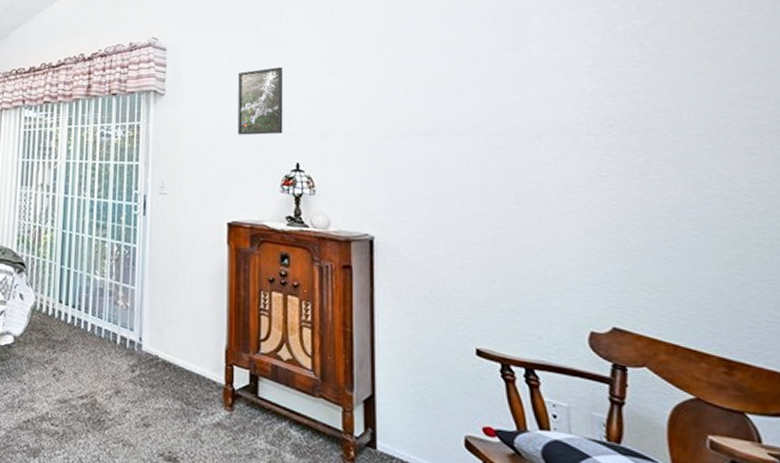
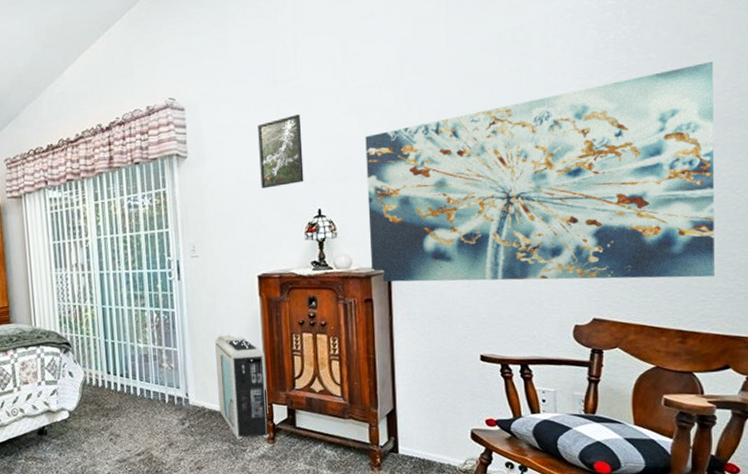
air purifier: none [174,279,229,405] -> present [215,335,270,441]
wall art: none [350,64,763,301] -> present [365,61,715,282]

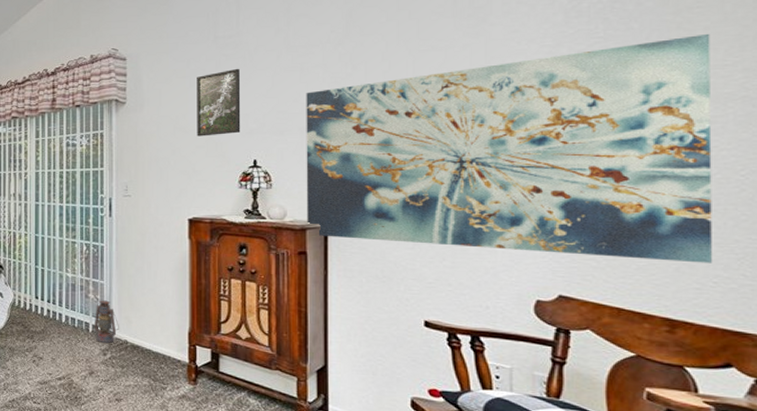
lantern: none [170,368,196,413] -> present [94,300,119,344]
air purifier: present [215,335,270,441] -> none [142,272,191,380]

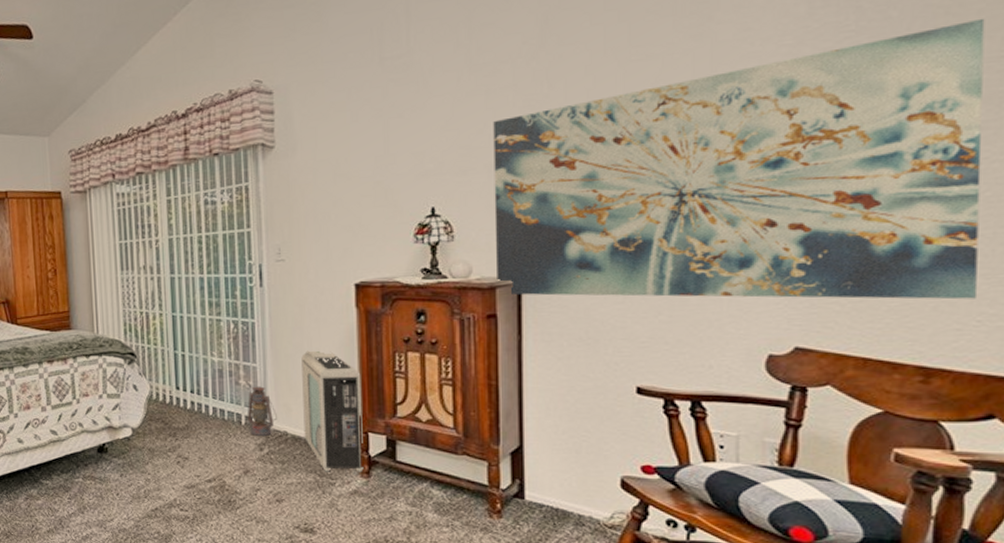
air purifier: none [142,272,191,380] -> present [301,350,364,472]
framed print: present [197,68,241,137] -> none [360,95,415,183]

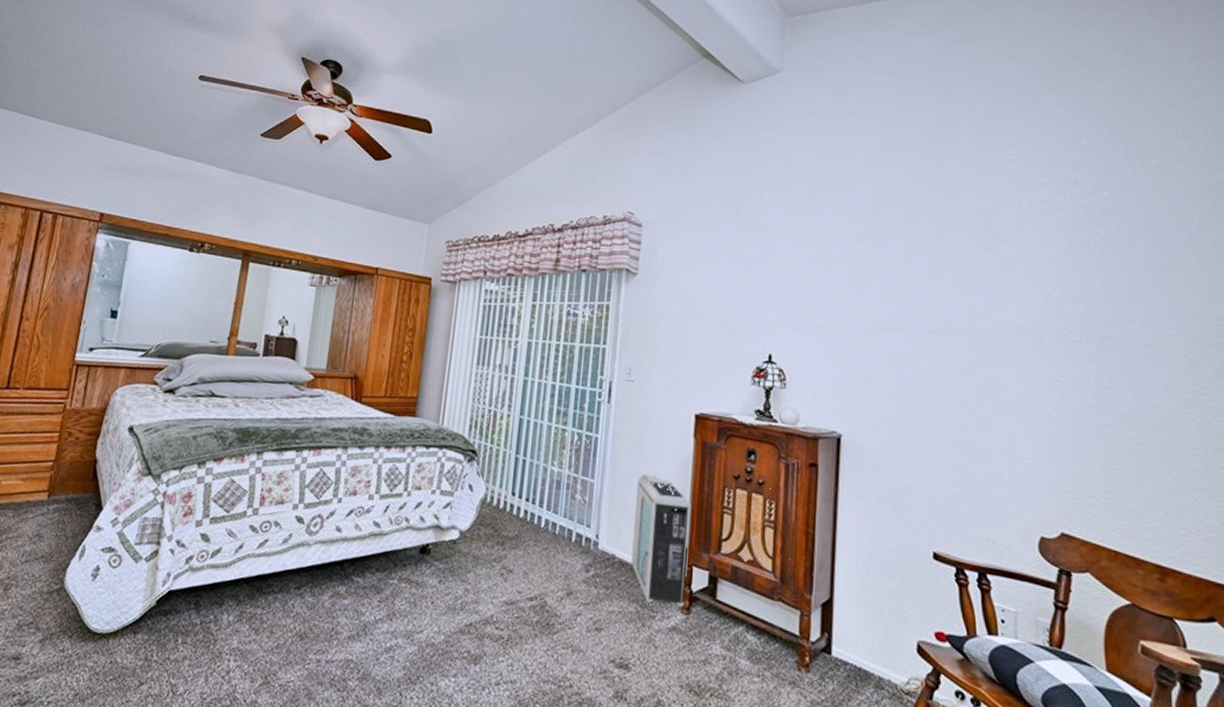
lantern: present [247,386,277,437] -> none [577,503,607,558]
wall art: present [493,18,985,300] -> none [820,278,1196,510]

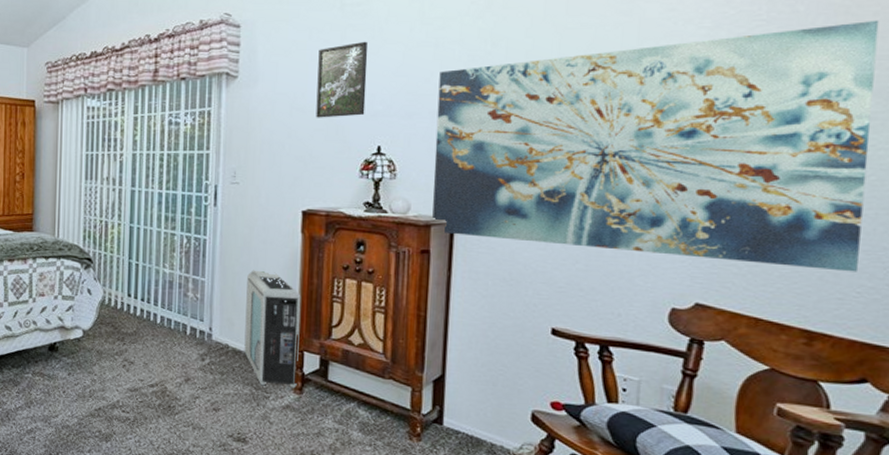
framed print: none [711,251,761,323] -> present [316,41,368,118]
wall art: none [820,278,1196,510] -> present [432,20,879,272]

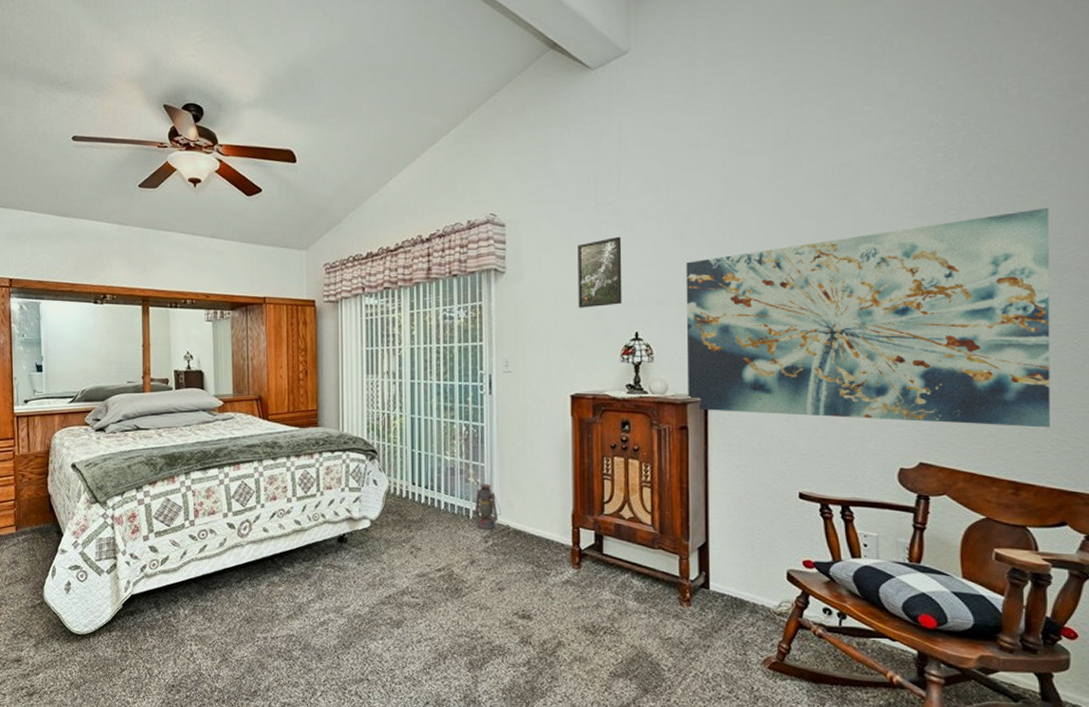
lantern: none [192,299,220,348] -> present [474,484,501,530]
air purifier: present [244,270,301,389] -> none [524,453,575,564]

